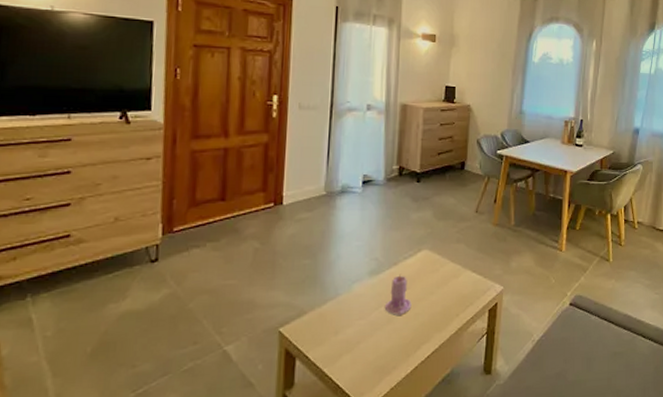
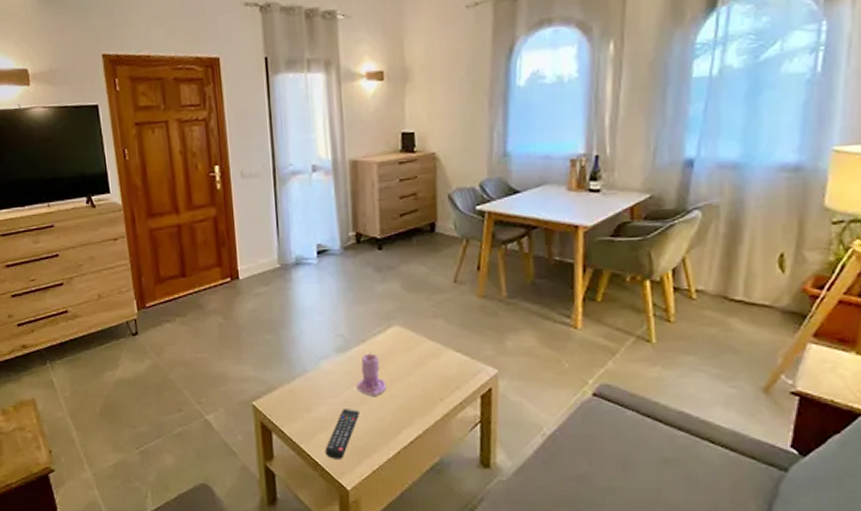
remote control: none [347,329,385,380] -> present [325,409,360,459]

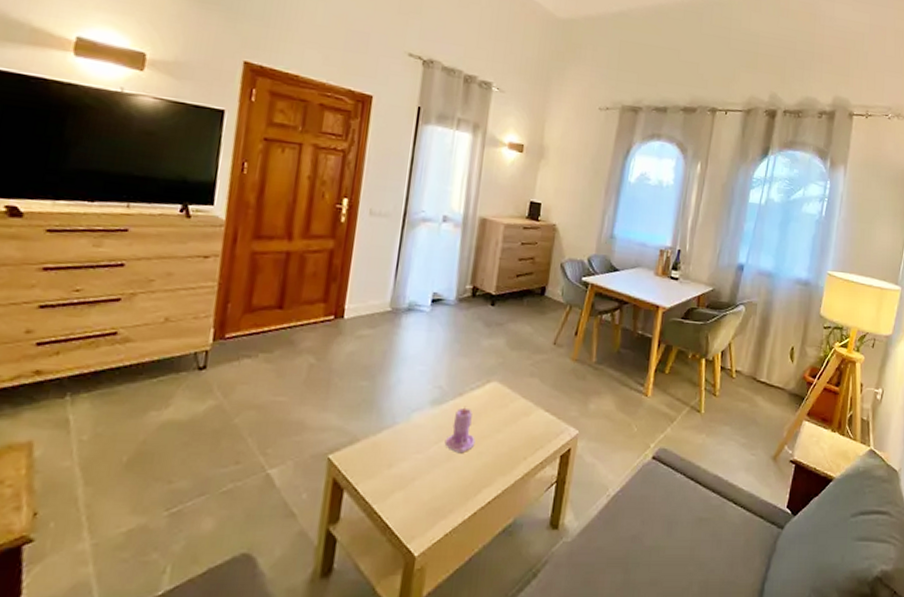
remote control: present [325,409,360,459] -> none [398,465,443,521]

